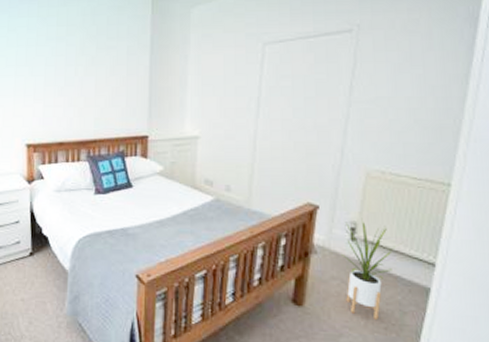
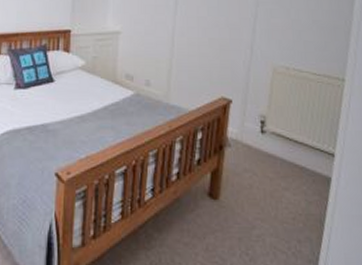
house plant: present [341,218,403,320] -> none [252,111,307,210]

